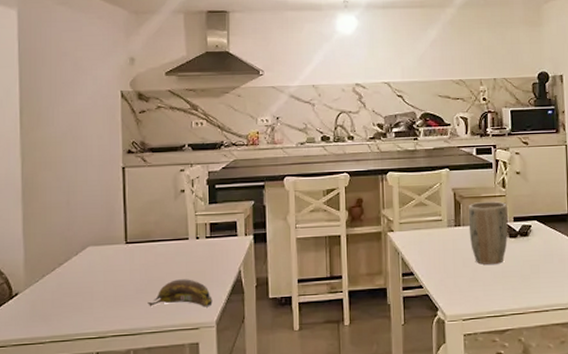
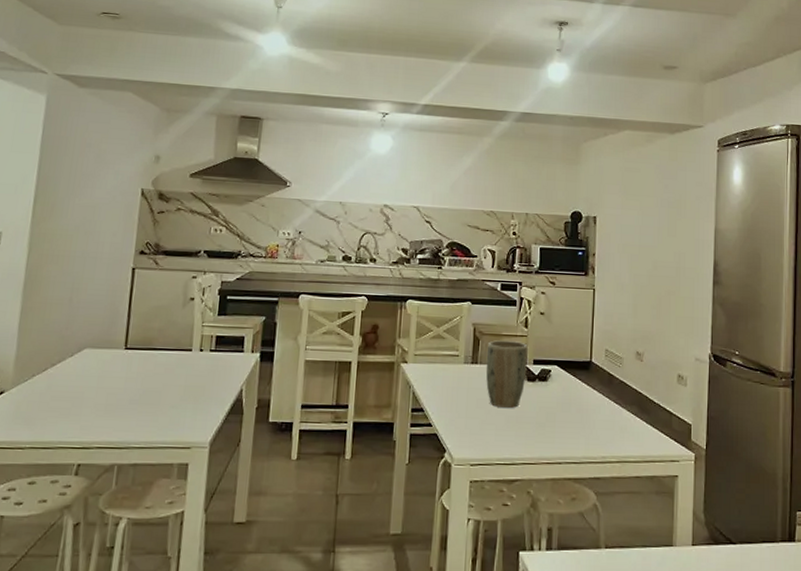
banana: present [147,279,213,308] -> none [140,393,209,426]

